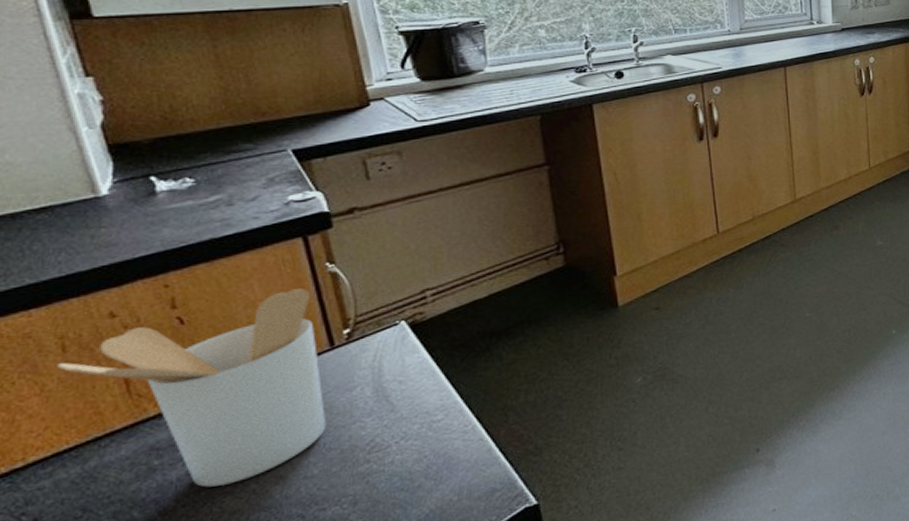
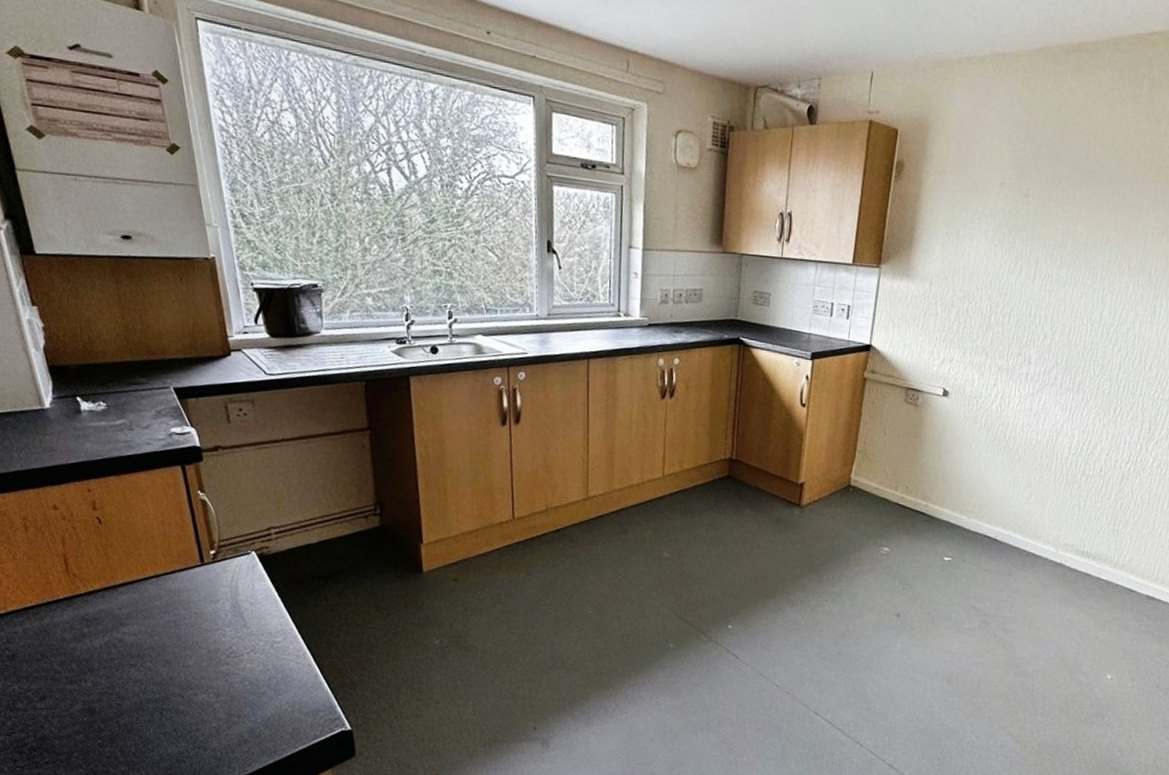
utensil holder: present [55,288,327,488] -> none [21,509,199,659]

